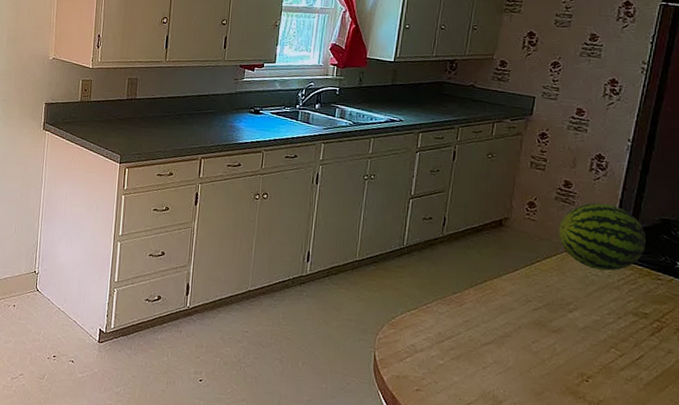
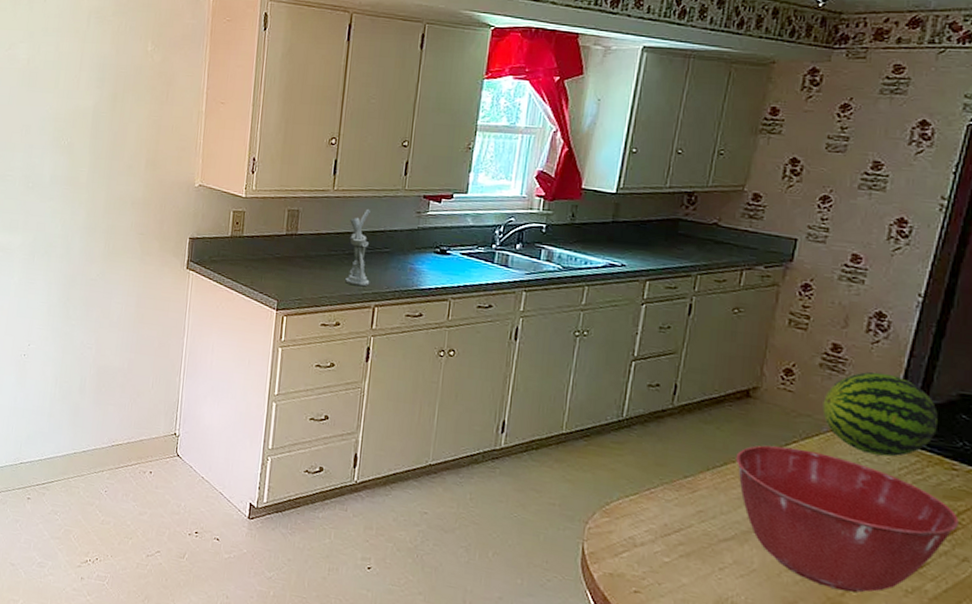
utensil holder: none [177,76,197,142] -> present [345,208,370,287]
mixing bowl: none [493,265,664,383] -> present [735,445,959,593]

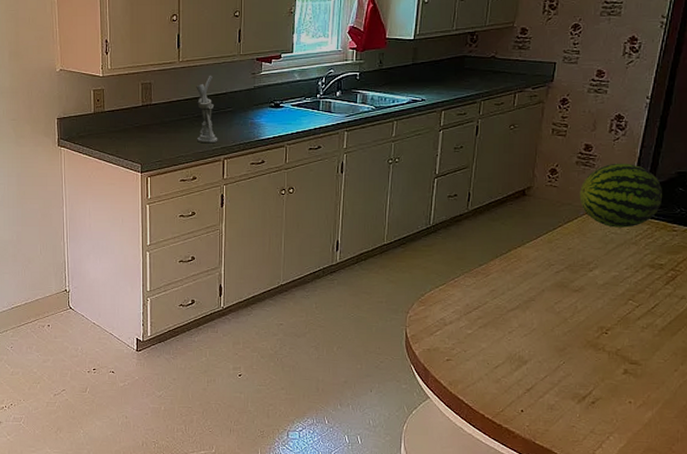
mixing bowl: present [735,445,959,593] -> none [517,231,678,335]

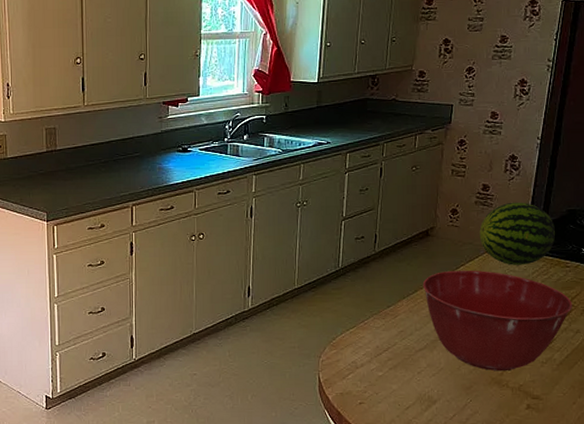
utensil holder: present [196,75,218,144] -> none [102,119,126,190]
mixing bowl: none [517,231,678,335] -> present [422,270,572,372]

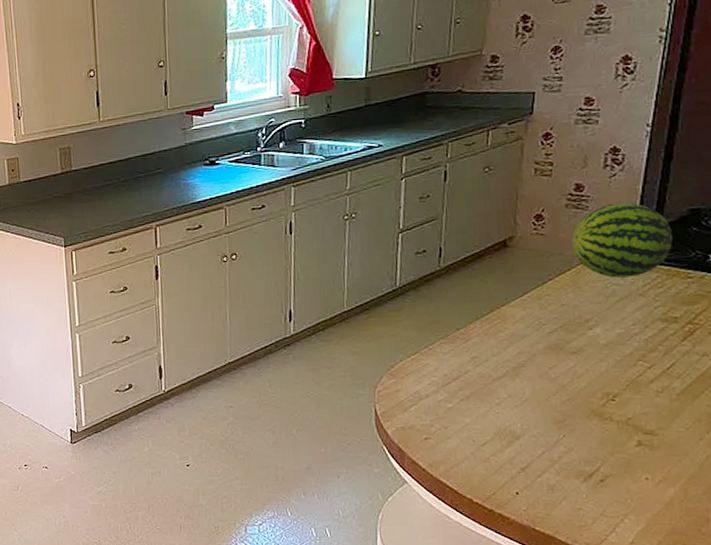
mixing bowl: present [422,270,572,372] -> none [500,284,697,403]

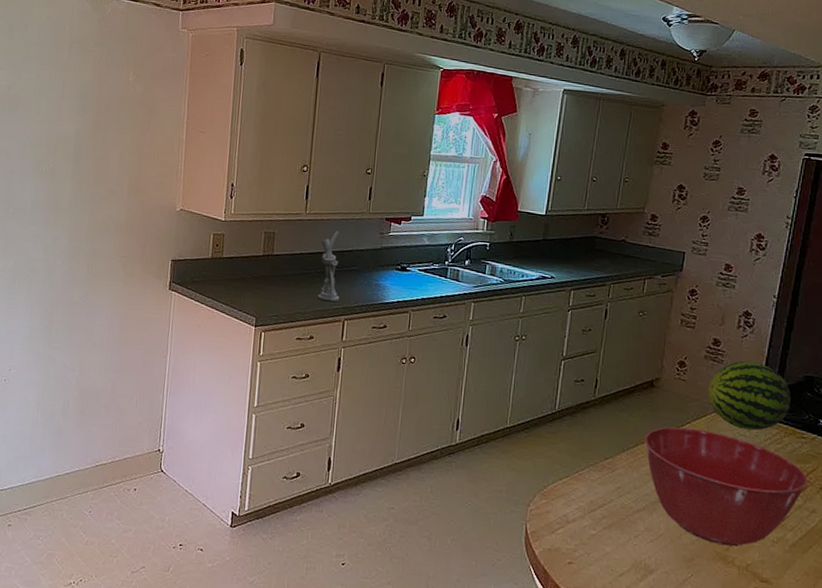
utensil holder: none [120,134,148,211] -> present [318,230,340,302]
mixing bowl: none [500,284,697,403] -> present [644,427,808,547]

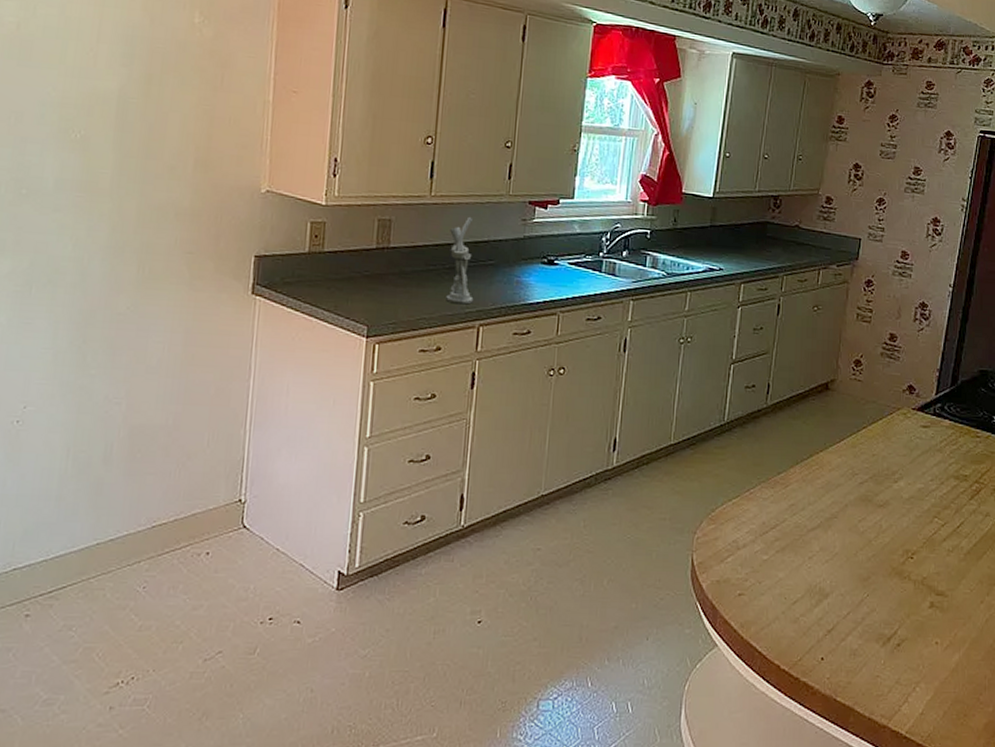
mixing bowl: present [644,427,808,547] -> none [819,433,982,560]
fruit: present [708,361,790,431] -> none [884,356,965,432]

